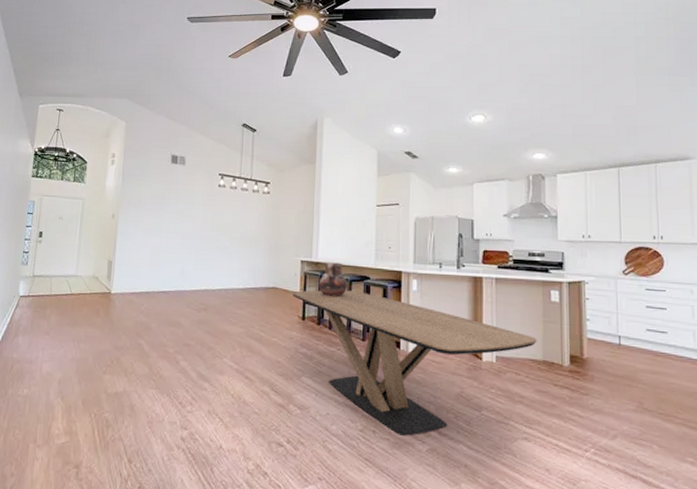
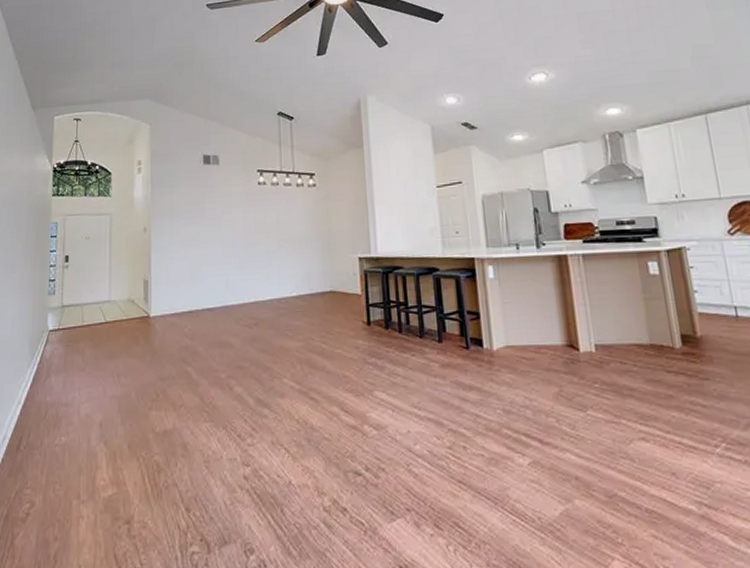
dining table: present [291,290,537,436] -> none [352,285,641,449]
ceramic pot: present [318,262,348,298] -> none [381,255,416,296]

